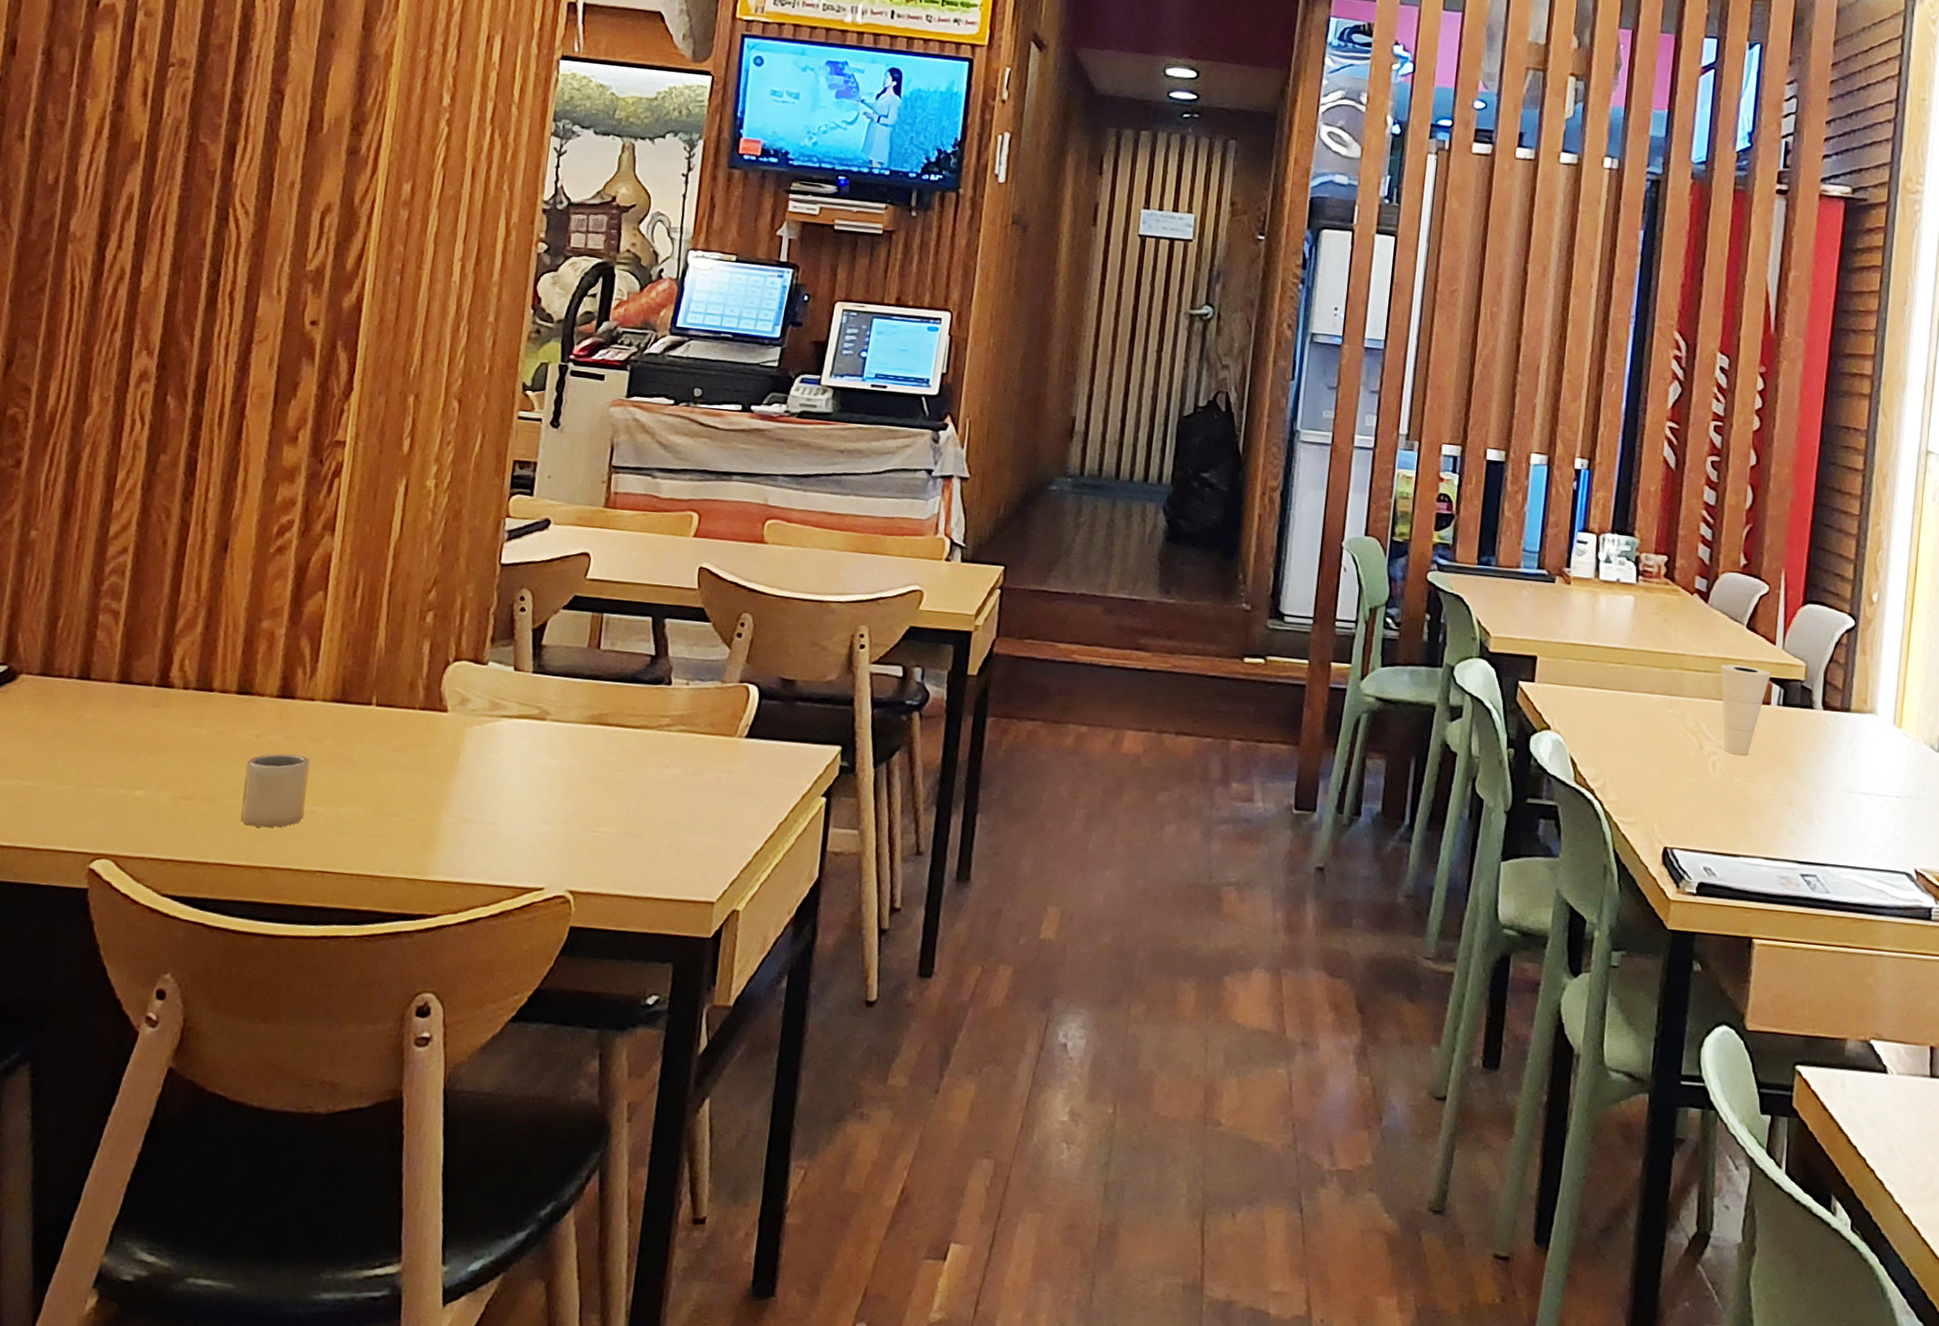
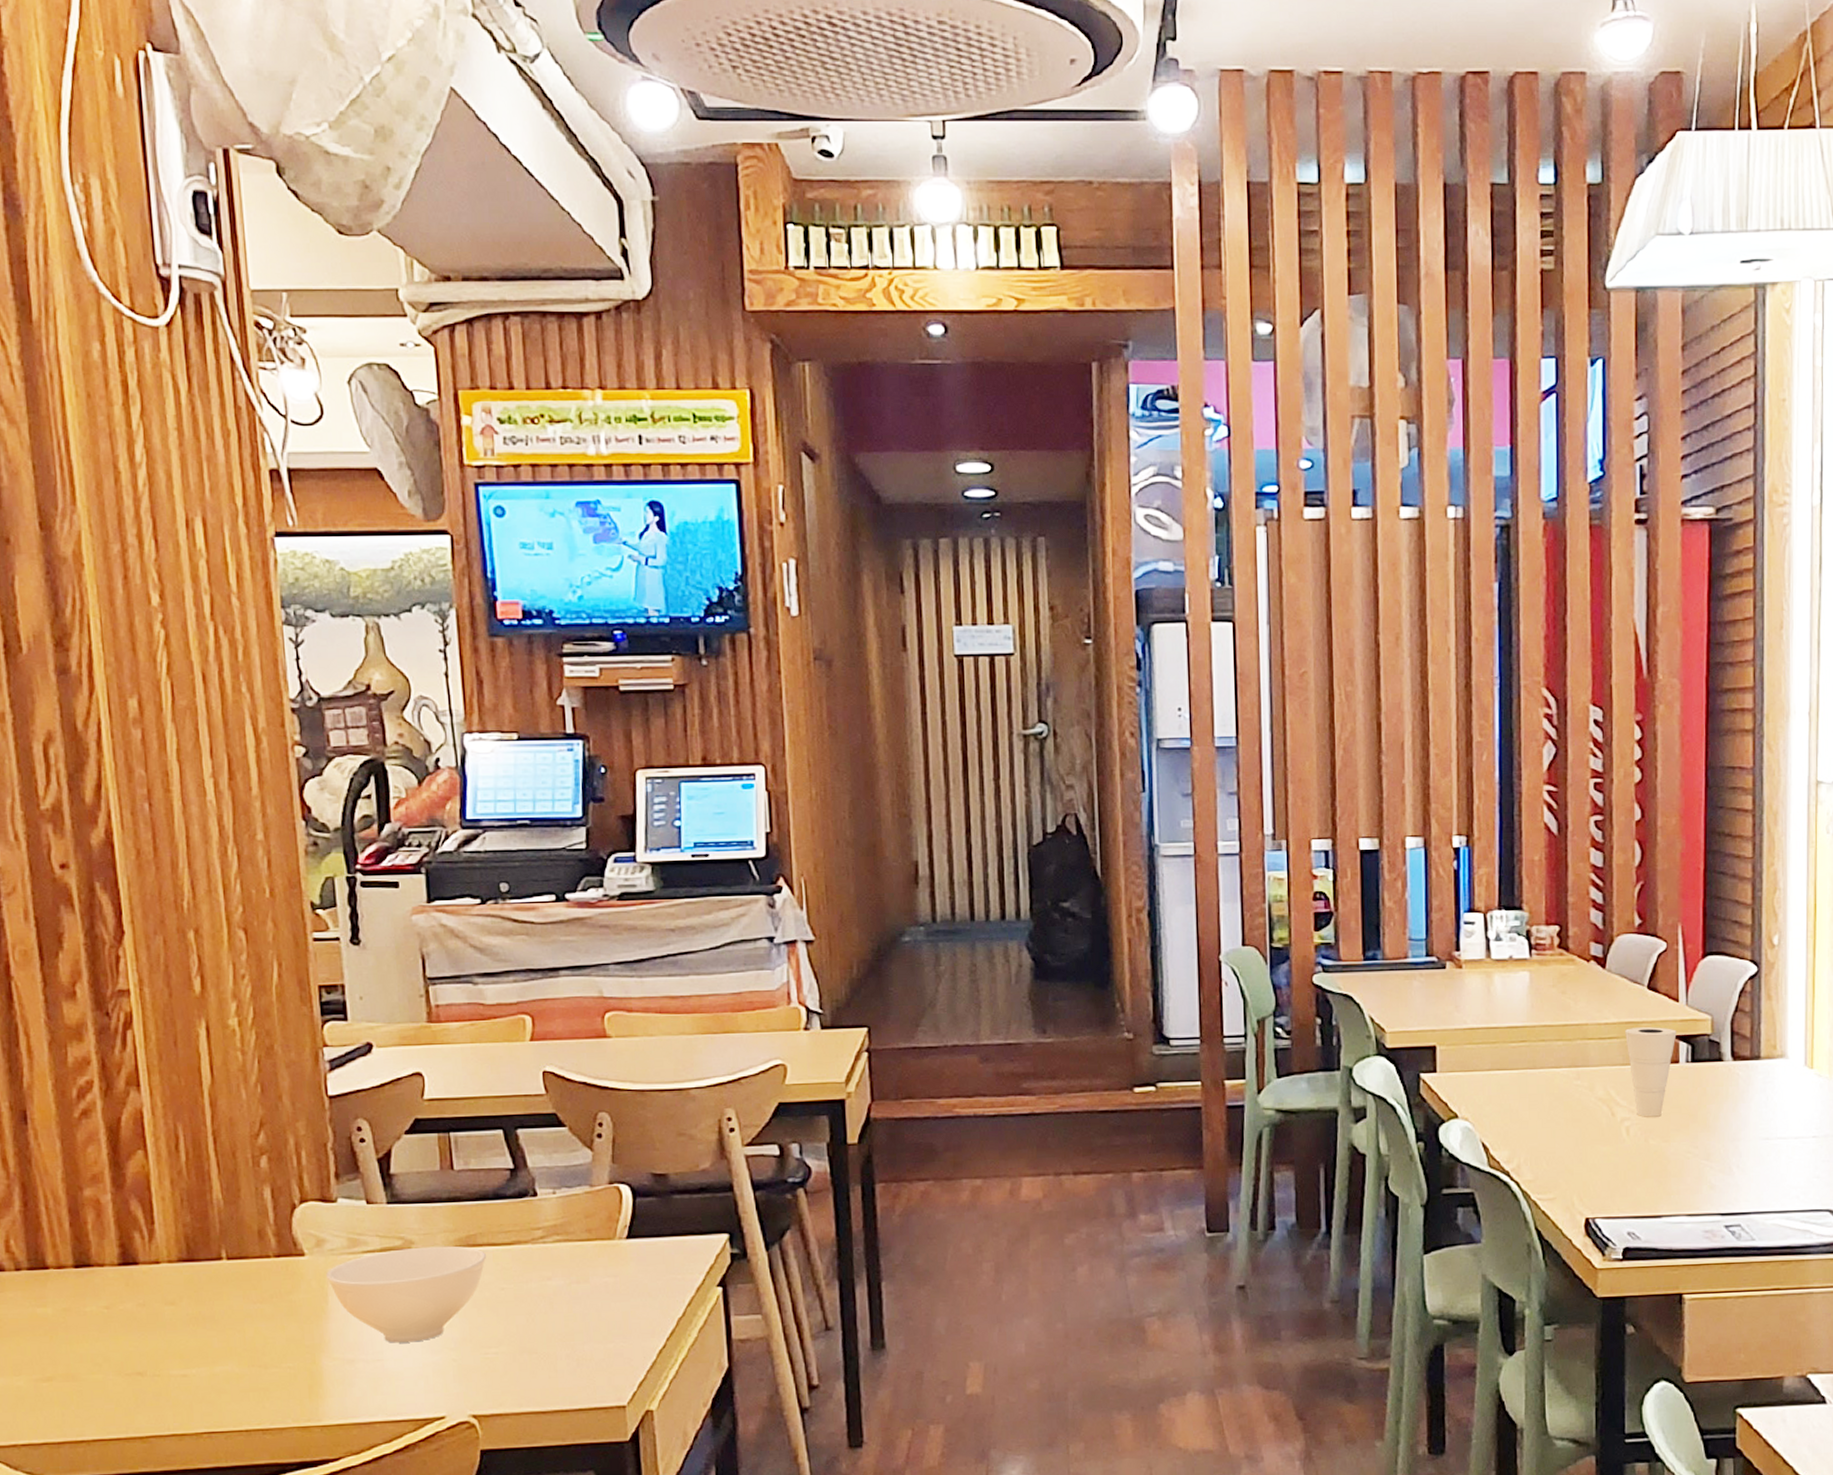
cup: present [240,754,310,828] -> none [102,1320,176,1398]
bowl: none [463,718,613,811] -> present [326,1245,486,1343]

